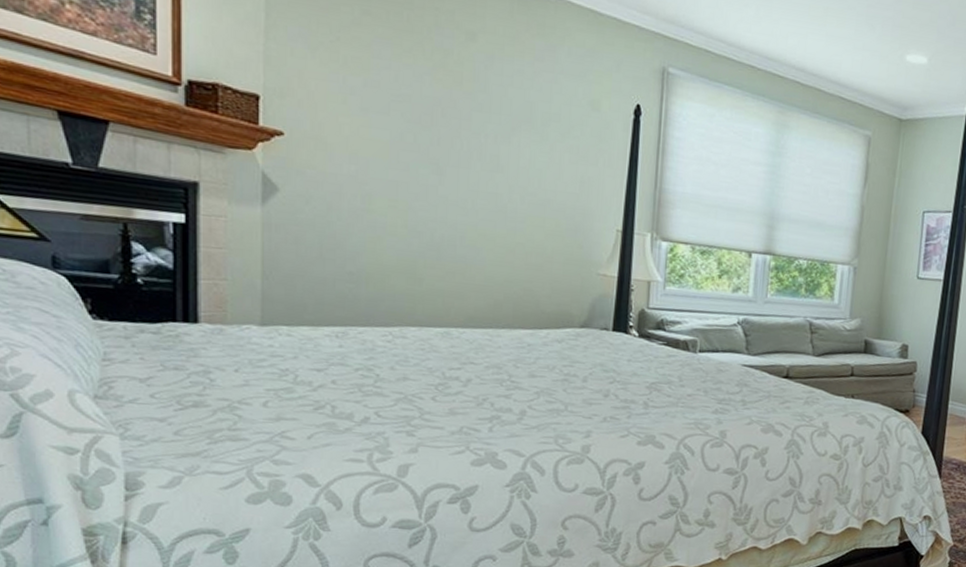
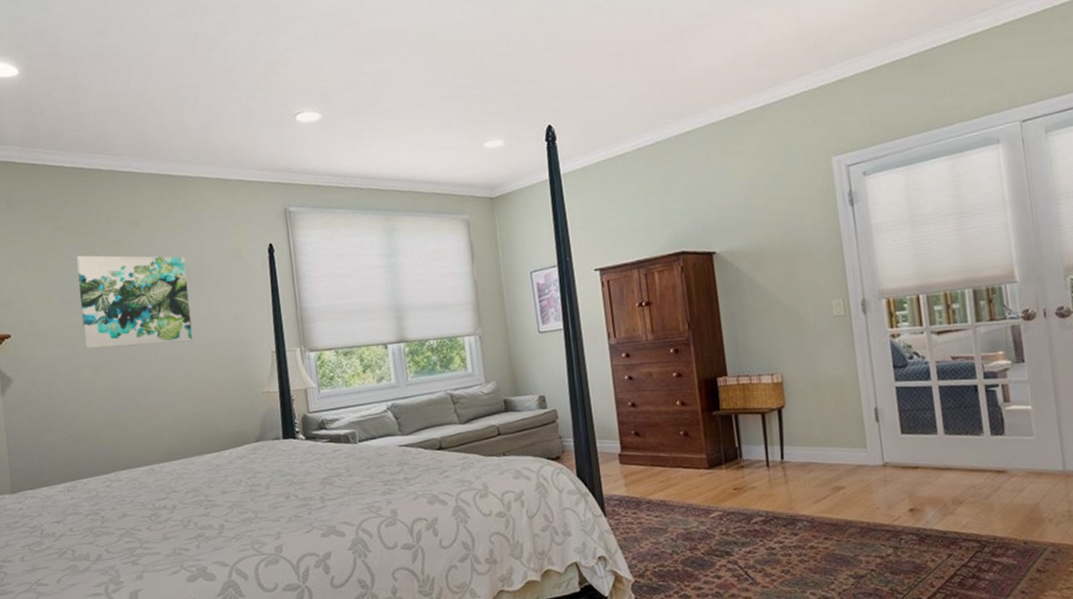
wall art: none [383,55,529,196] -> present [76,255,193,349]

